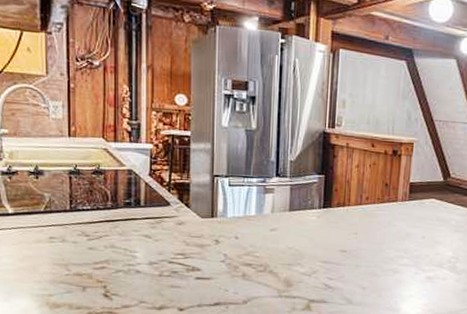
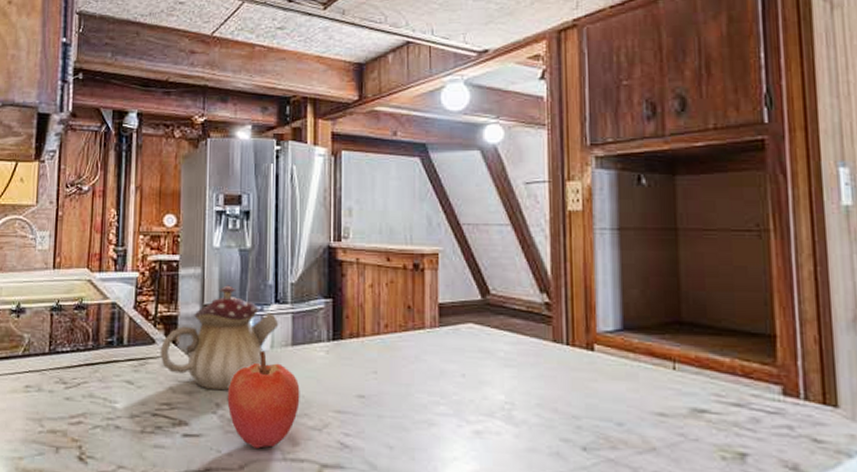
teapot: none [174,159,279,245] -> present [160,285,279,391]
apple: none [234,214,295,288] -> present [227,350,300,449]

